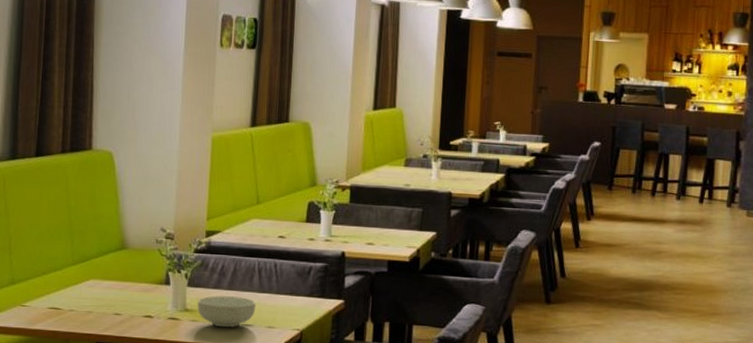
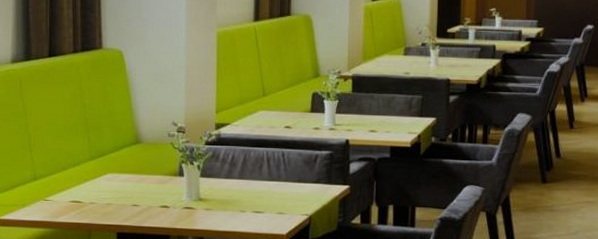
cereal bowl: present [197,295,256,328] -> none [210,185,266,215]

